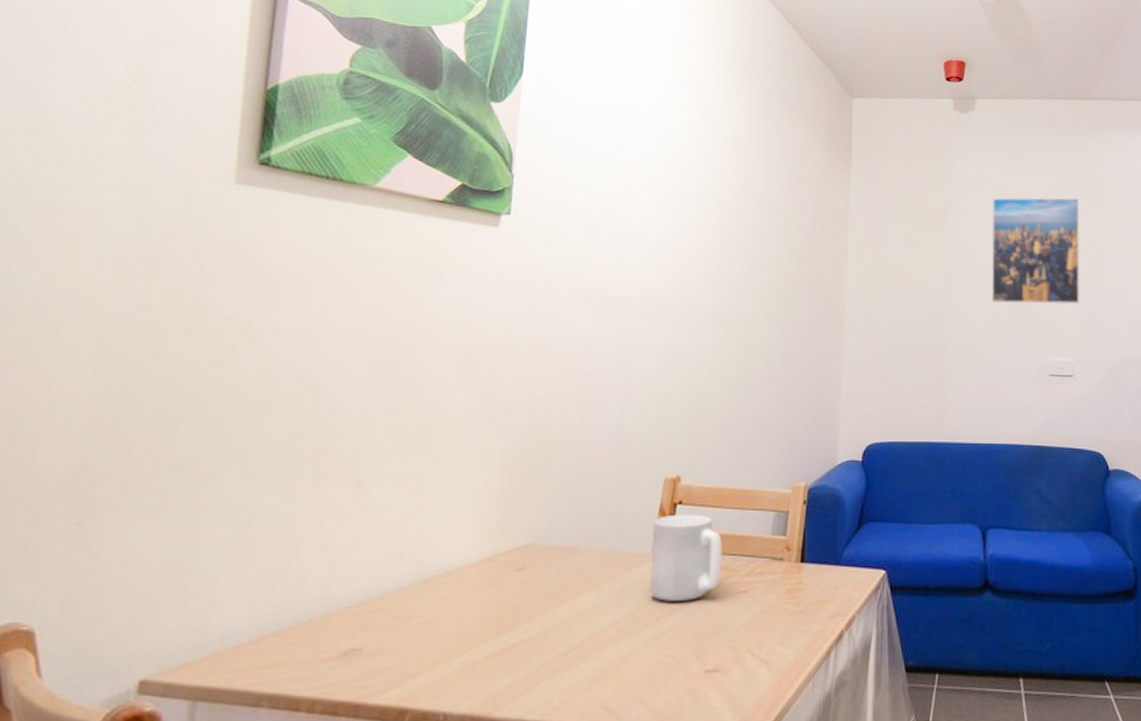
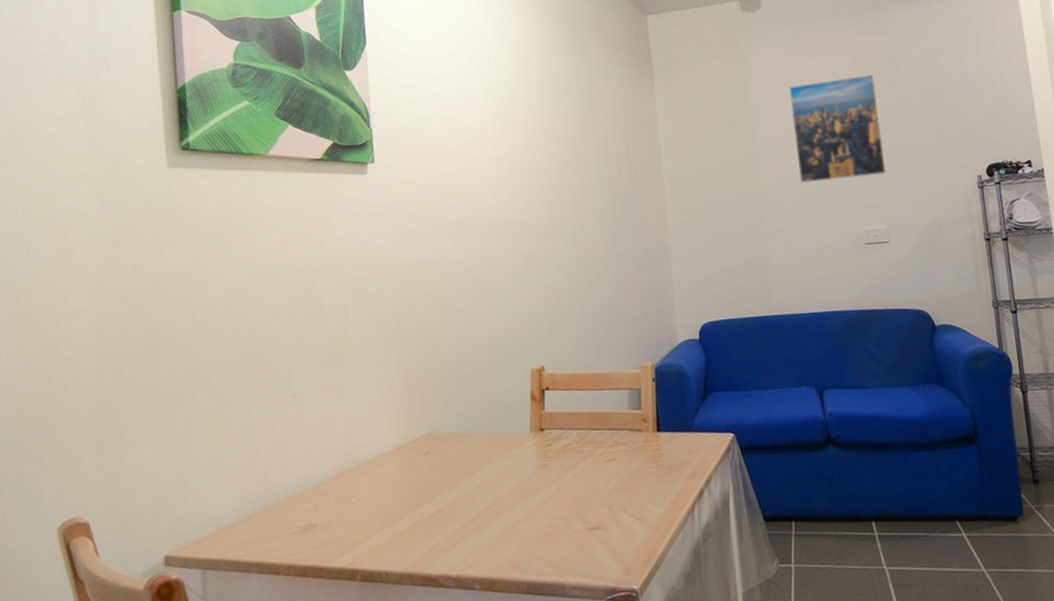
mug: present [650,514,723,601] -> none [527,397,590,472]

